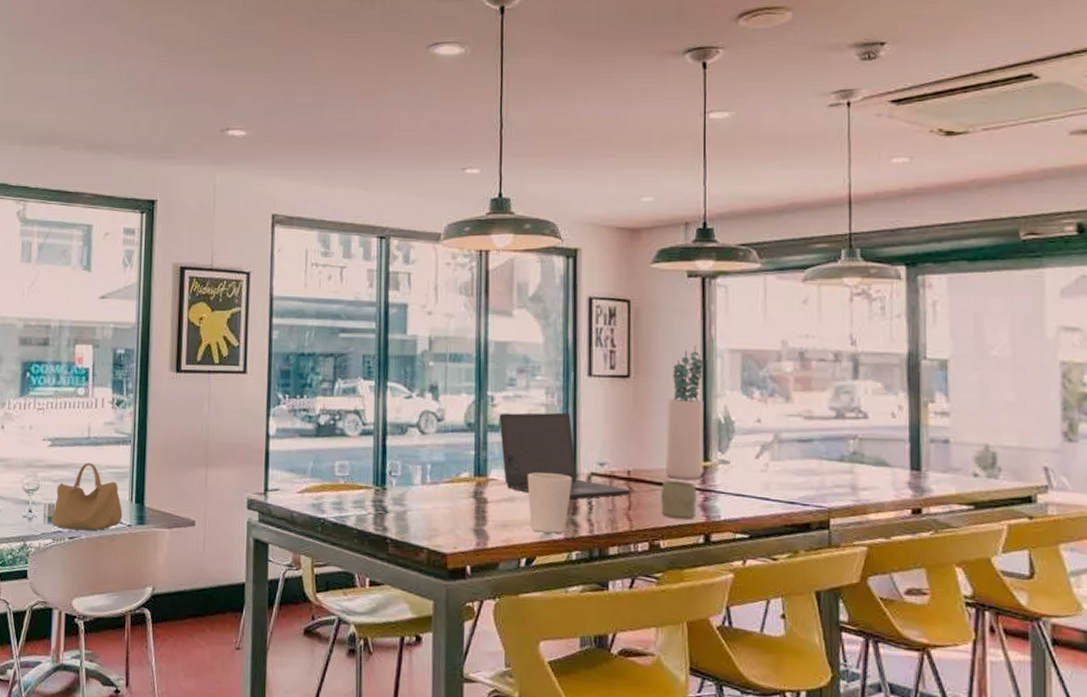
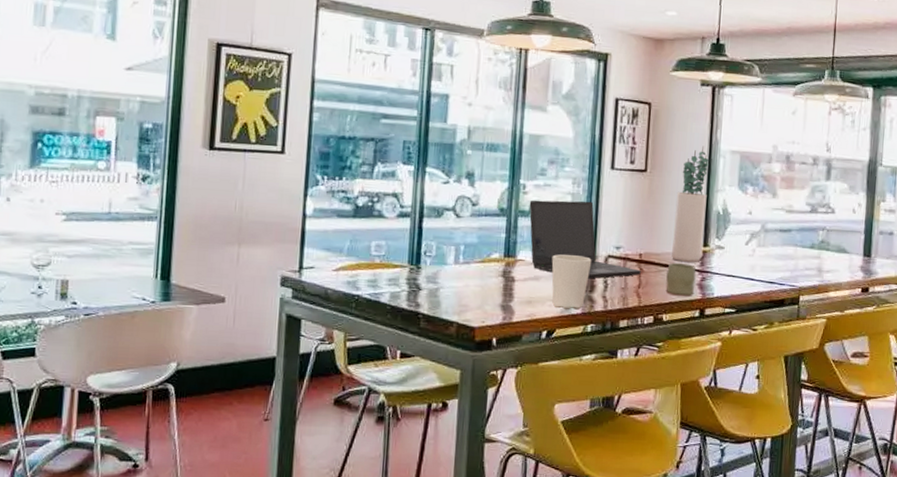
handbag: present [51,463,123,531] -> none [64,238,146,308]

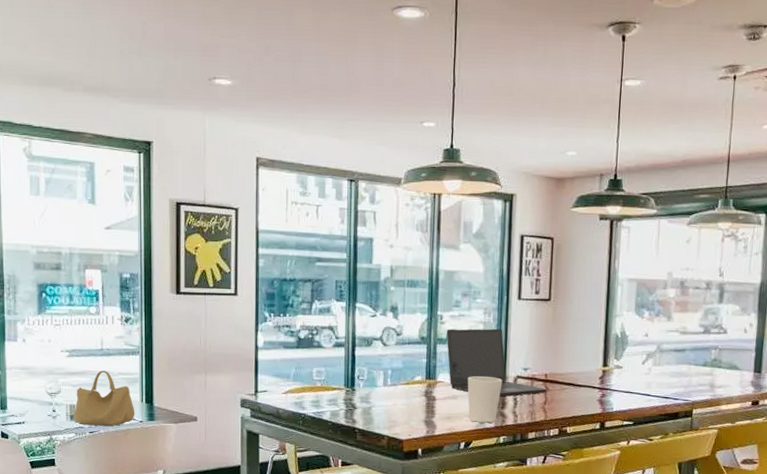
handbag: none [64,238,146,308] -> present [73,370,135,426]
mug: present [665,263,696,298] -> none [569,382,597,412]
vase: present [672,146,710,263] -> none [574,275,609,381]

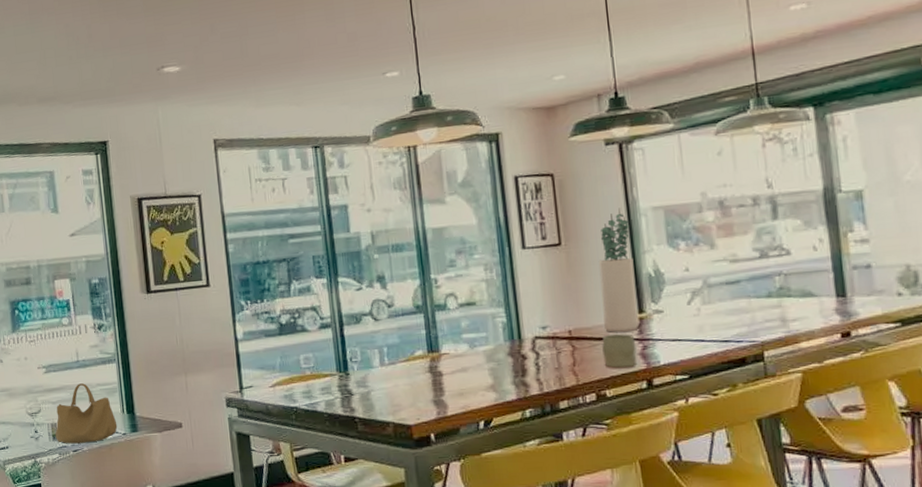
laptop: present [446,328,547,397] -> none [444,284,574,364]
cup: present [467,376,503,425] -> none [476,341,519,398]
mug: none [569,382,597,412] -> present [602,334,637,370]
vase: none [574,275,609,381] -> present [598,208,638,333]

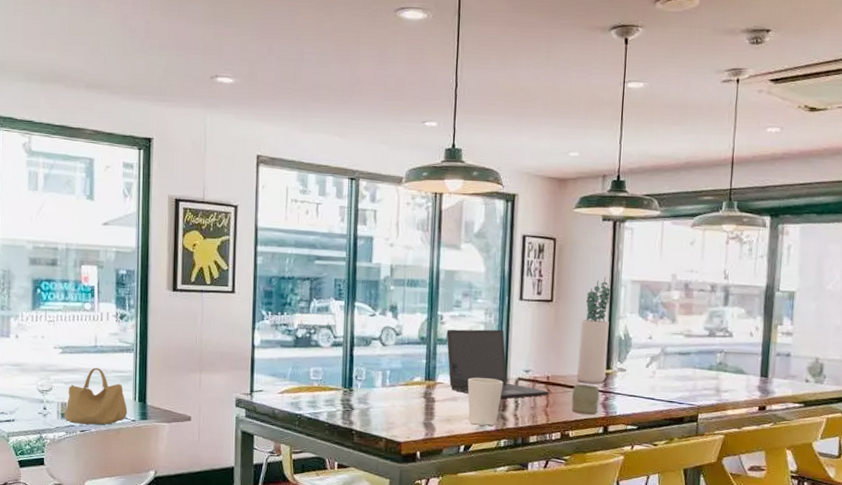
laptop: none [444,284,574,364] -> present [446,329,549,399]
cup: none [476,341,519,398] -> present [467,377,504,427]

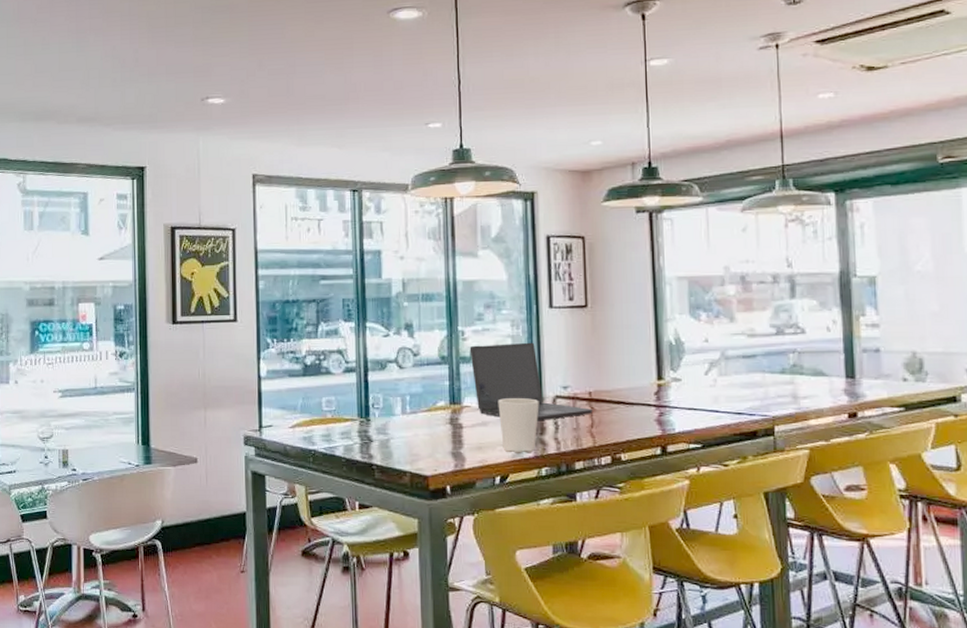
handbag: present [64,368,128,425] -> none [66,411,131,472]
mug: present [571,384,600,416] -> none [620,399,653,435]
vase: present [577,276,612,384] -> none [622,275,657,398]

